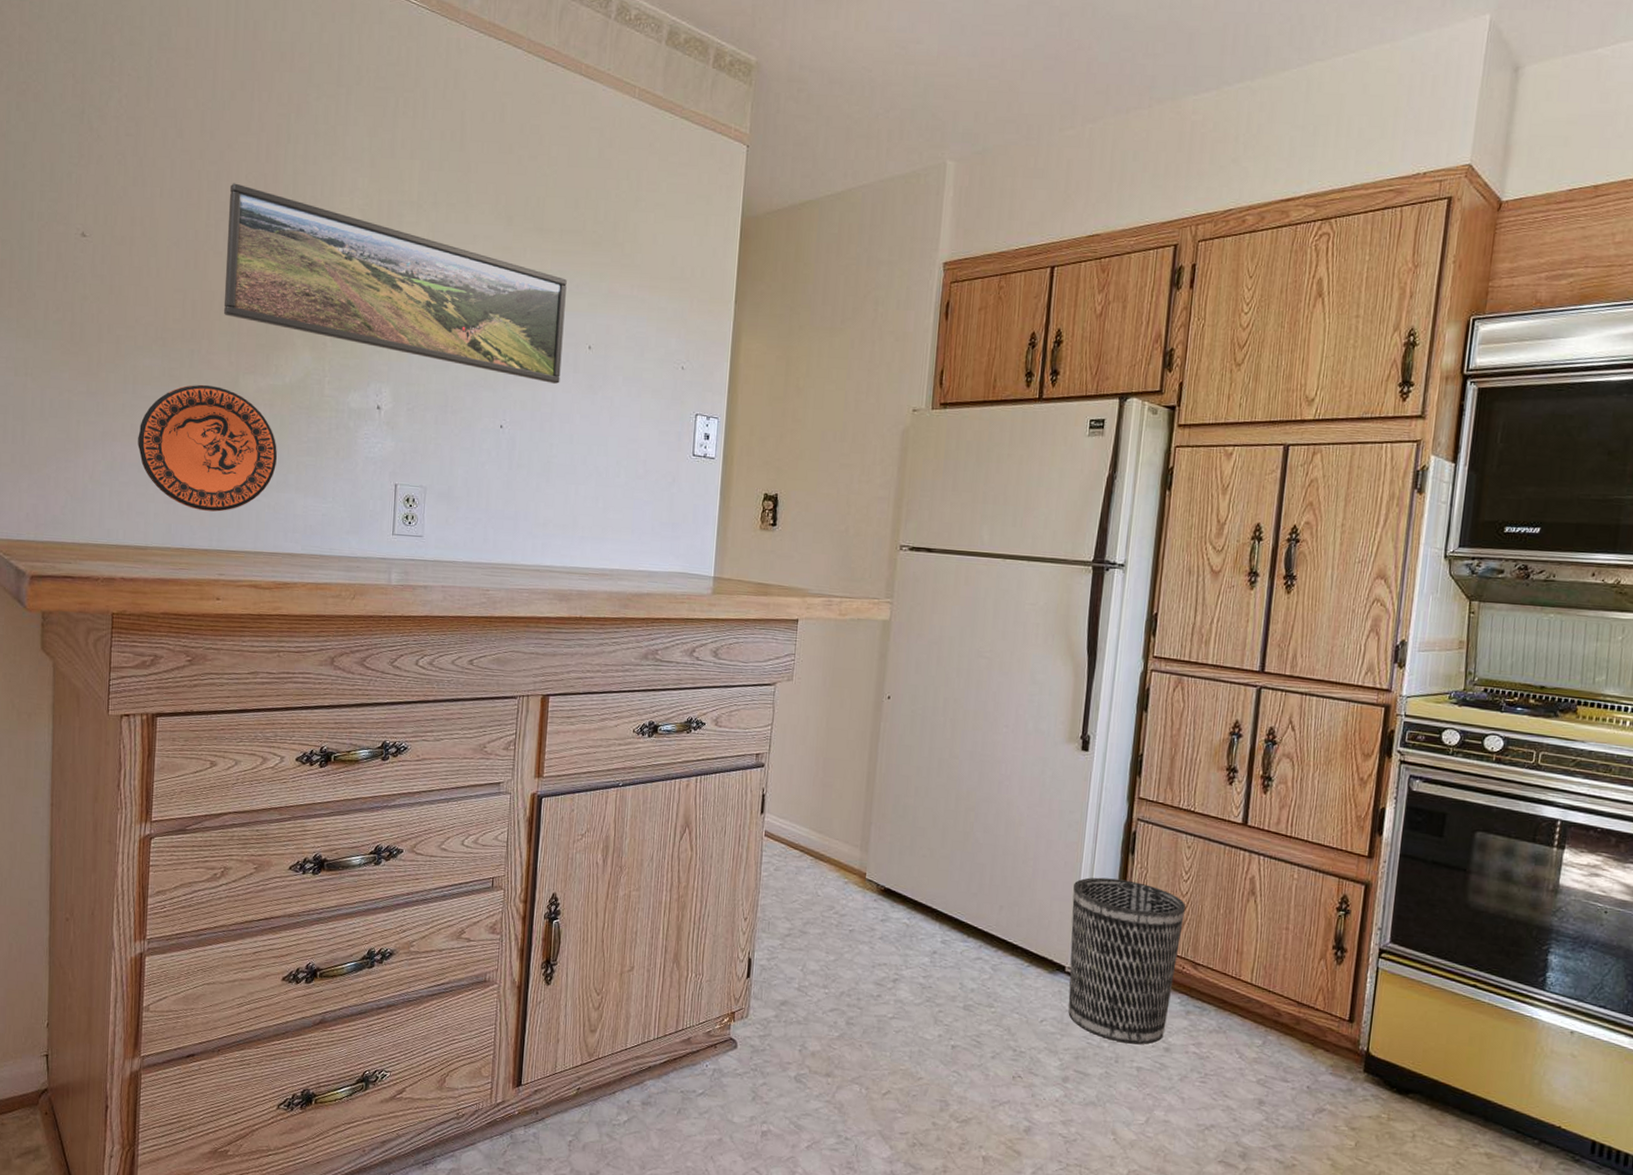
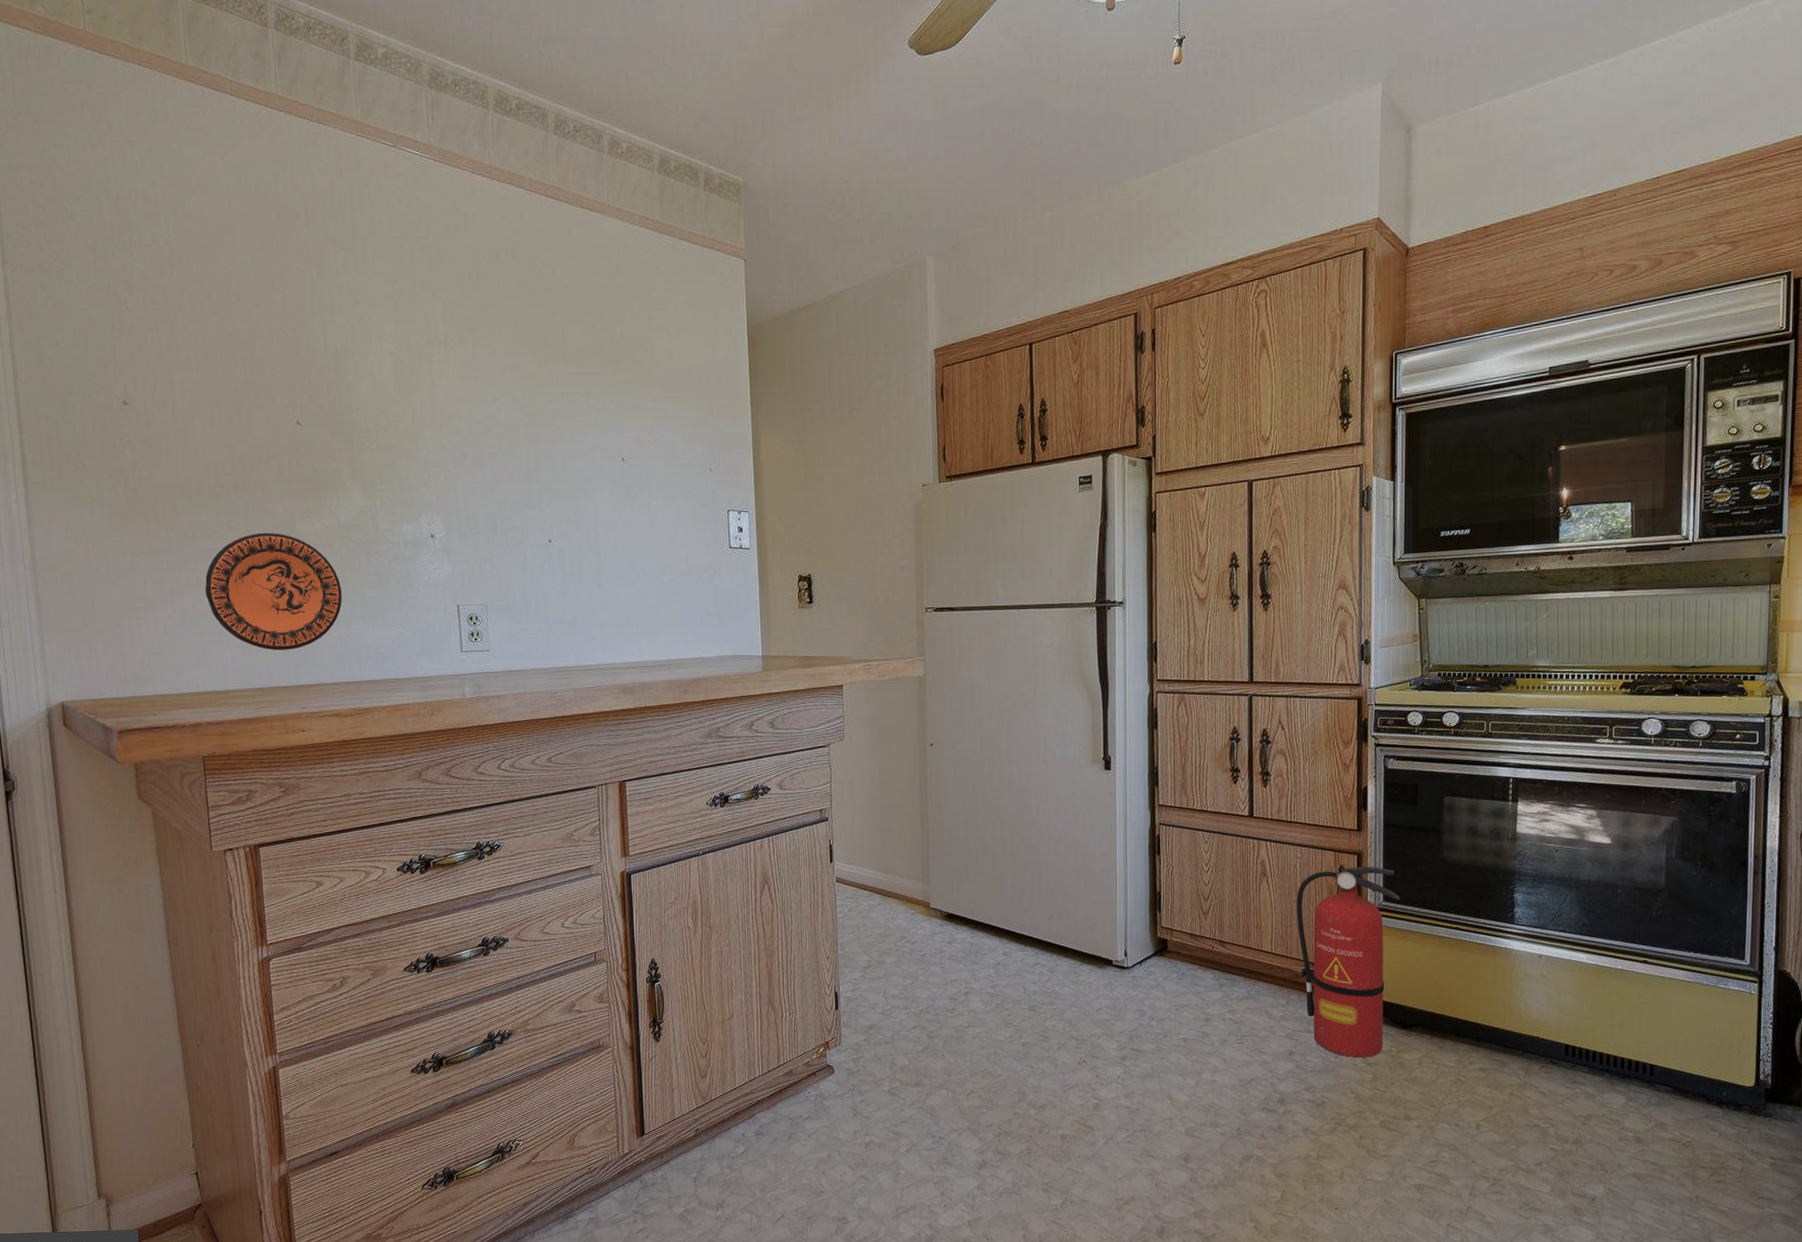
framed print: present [223,183,567,384] -> none [262,339,599,496]
wastebasket: present [1068,877,1186,1045] -> none [1112,878,1210,1019]
fire extinguisher: none [1283,898,1411,1121] -> present [1296,866,1400,1058]

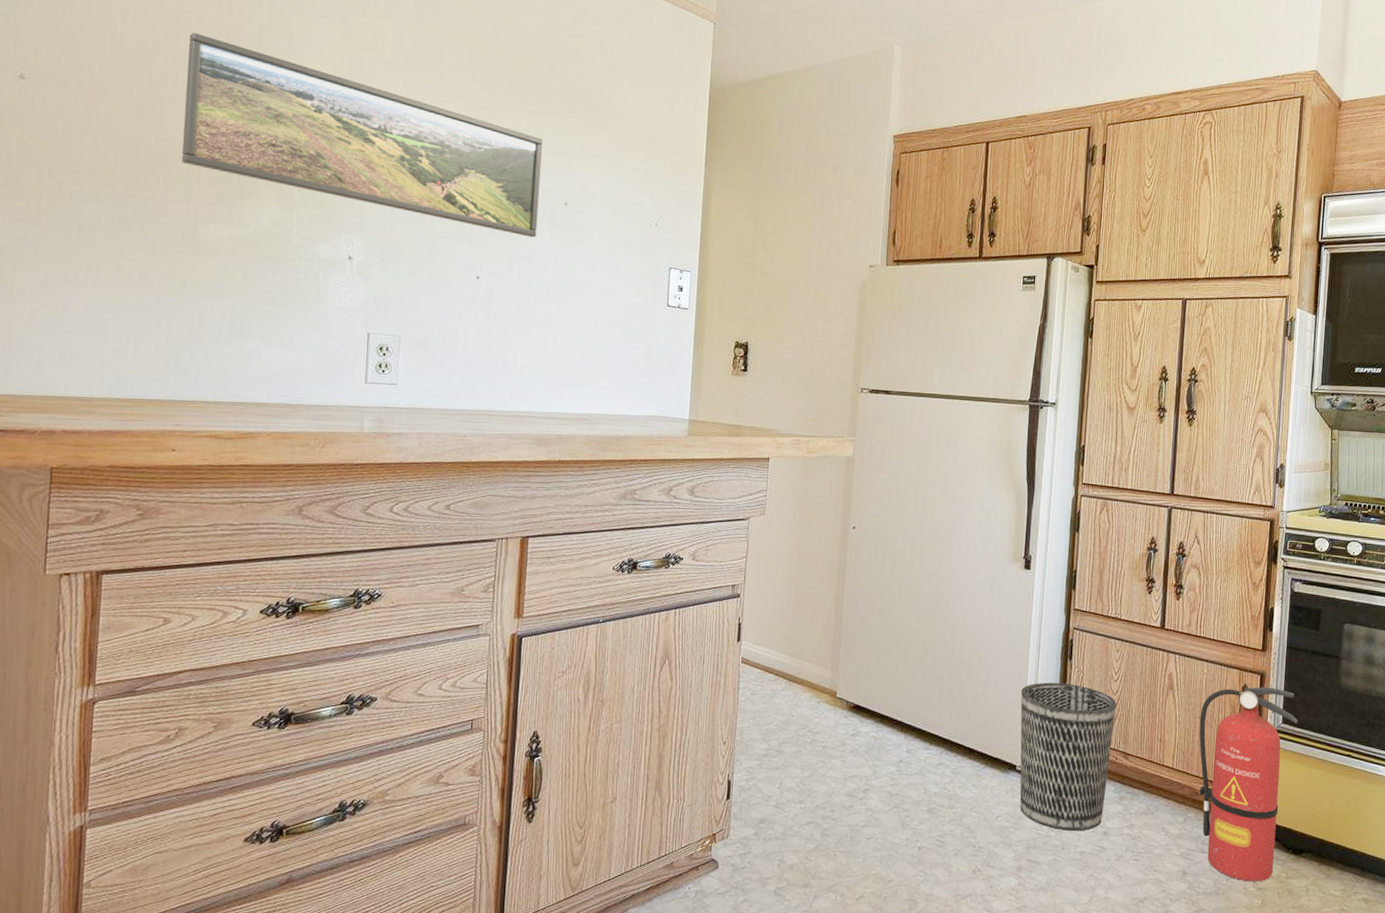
decorative plate: present [205,532,342,651] -> none [83,232,240,361]
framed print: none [262,339,599,496] -> present [181,32,543,237]
wastebasket: none [1112,878,1210,1019] -> present [1020,682,1117,831]

